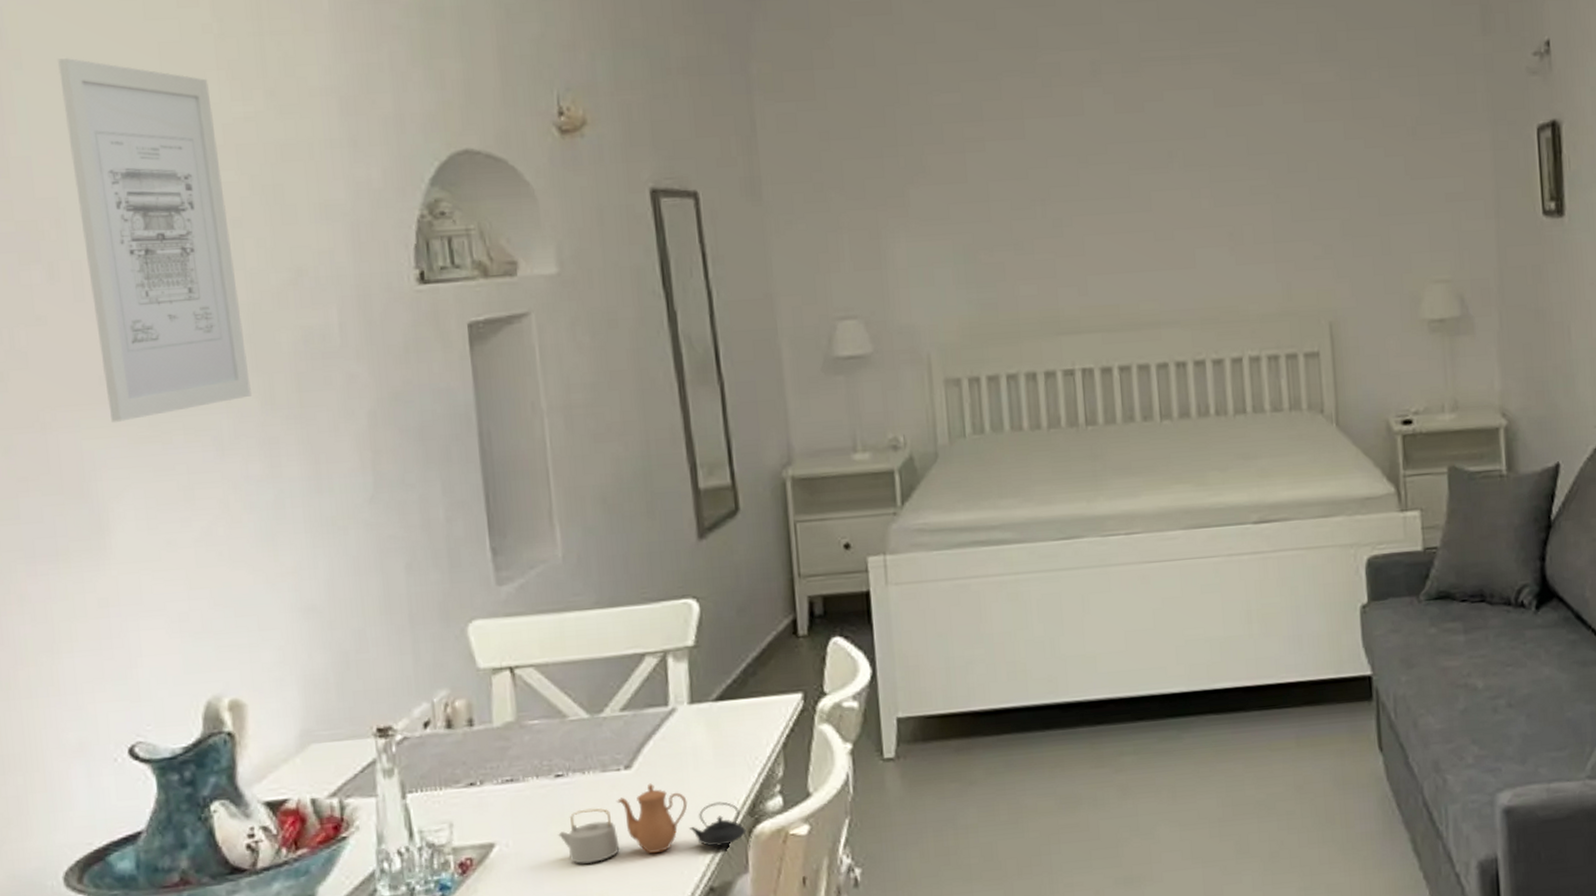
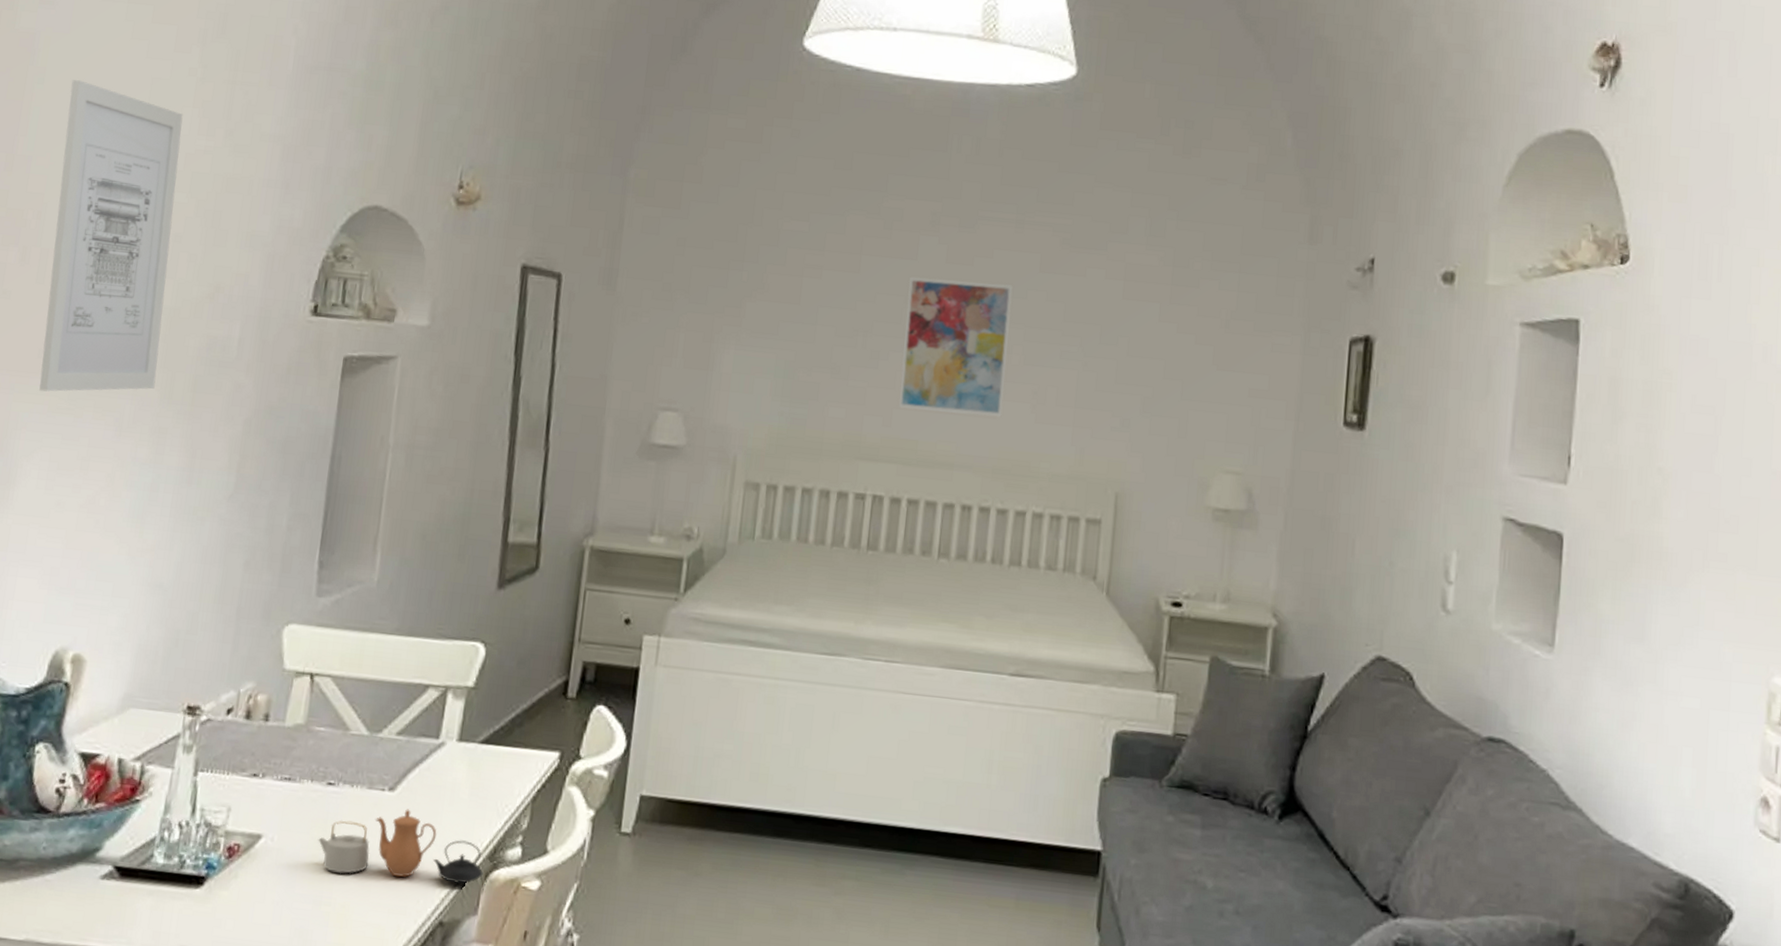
wall art: none [1079,126,1201,274] -> present [898,276,1013,417]

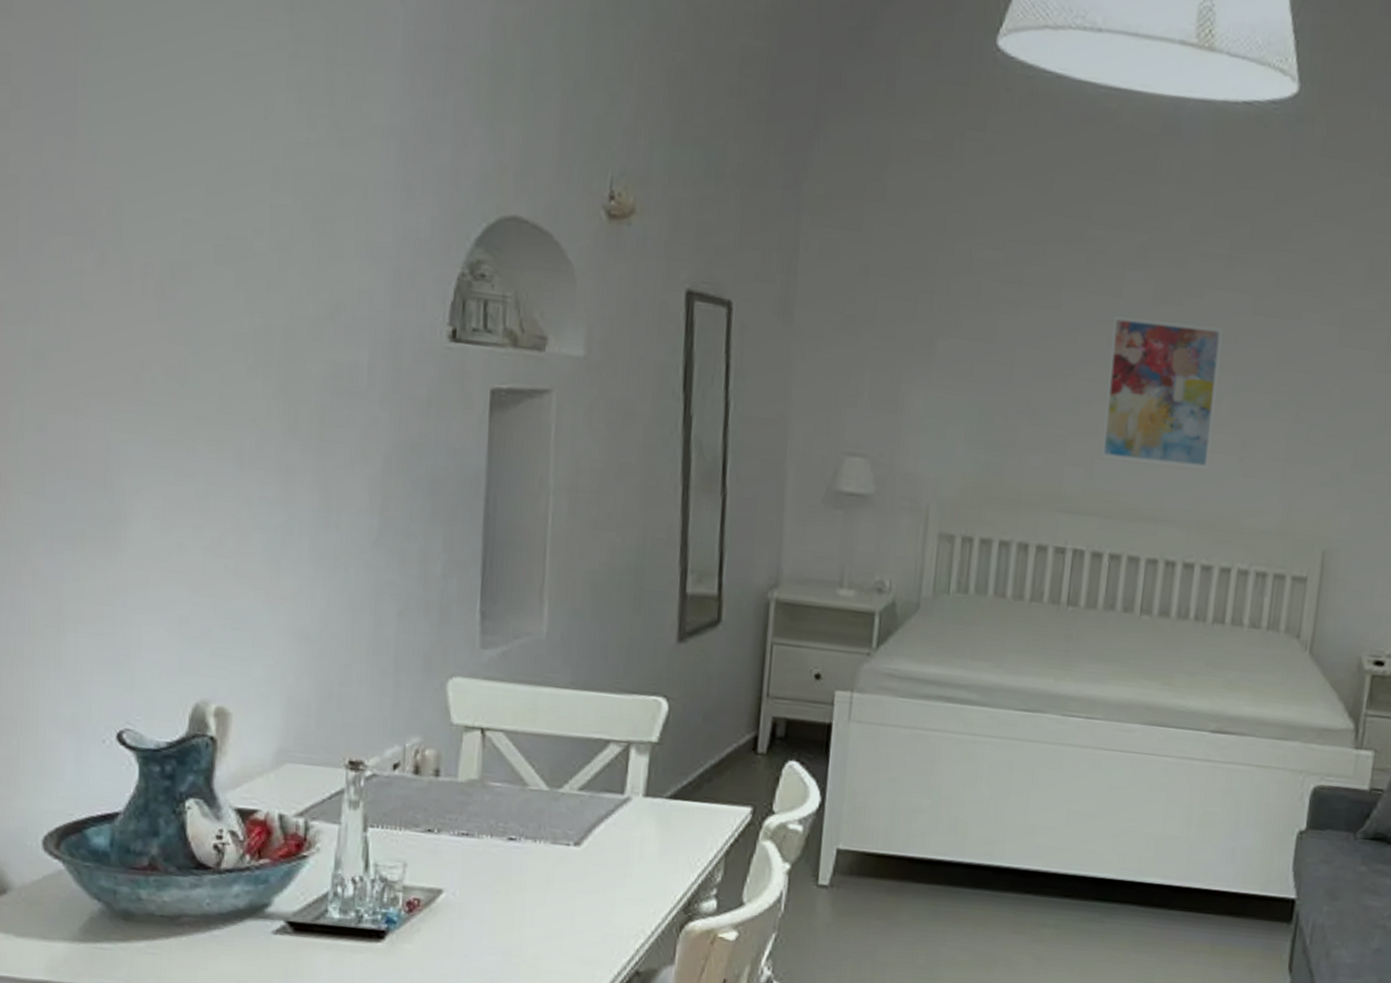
wall art: present [39,80,183,392] -> none [134,49,277,421]
teapot: present [317,809,483,884] -> none [502,863,678,936]

